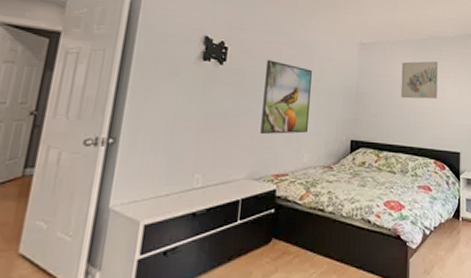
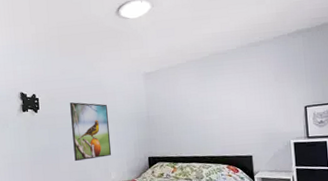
wall art: present [401,61,438,100] -> none [186,76,224,115]

